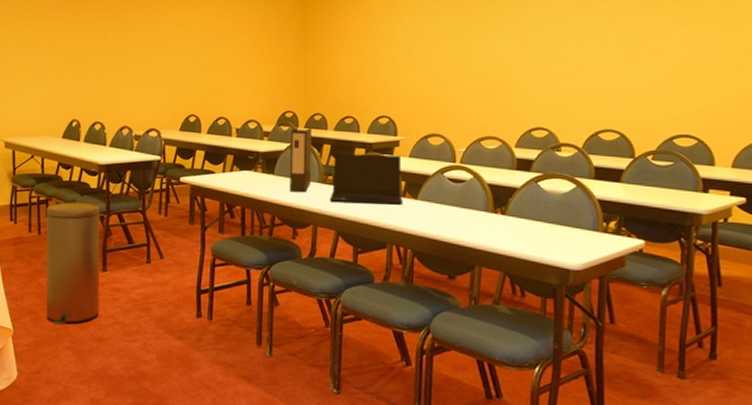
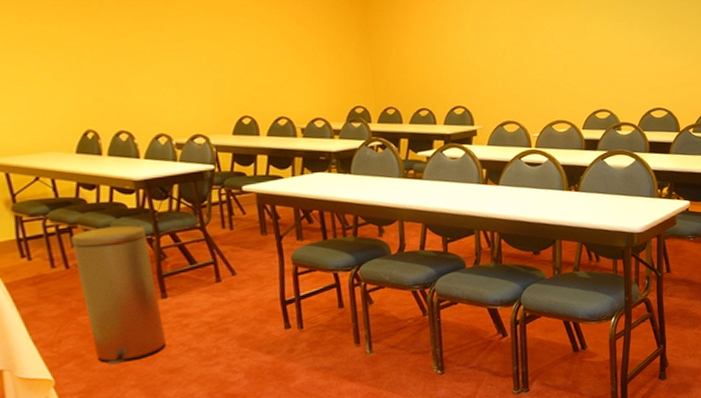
binder: present [289,127,312,193] -> none [364,122,391,190]
laptop: present [329,153,402,205] -> none [413,144,485,196]

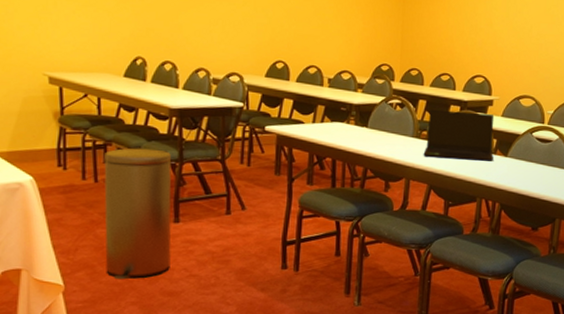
laptop: none [413,144,485,196] -> present [423,109,495,161]

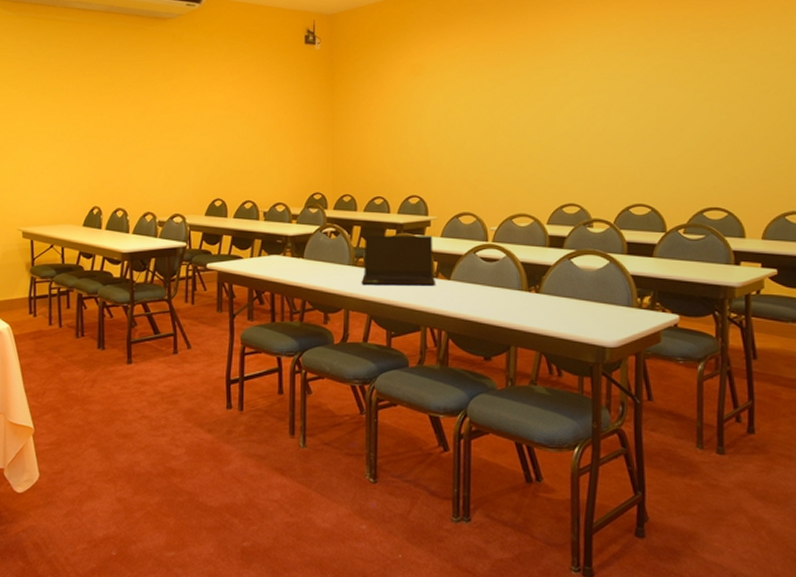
pedal bin: present [104,148,172,280] -> none [67,292,125,422]

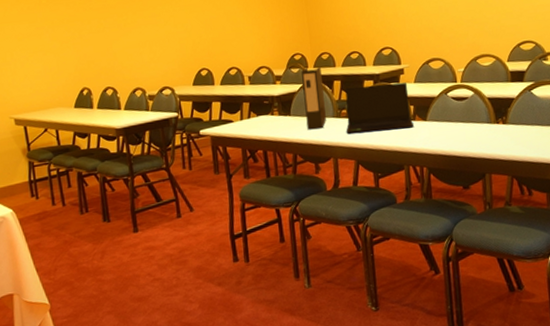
binder: none [320,209,341,276] -> present [301,66,326,130]

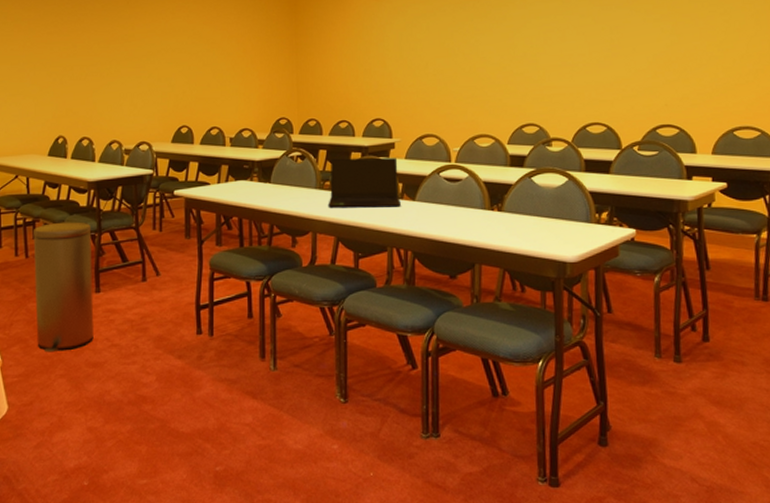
pedal bin: none [68,167,136,293] -> present [33,221,94,353]
binder: present [301,66,326,130] -> none [286,133,308,200]

